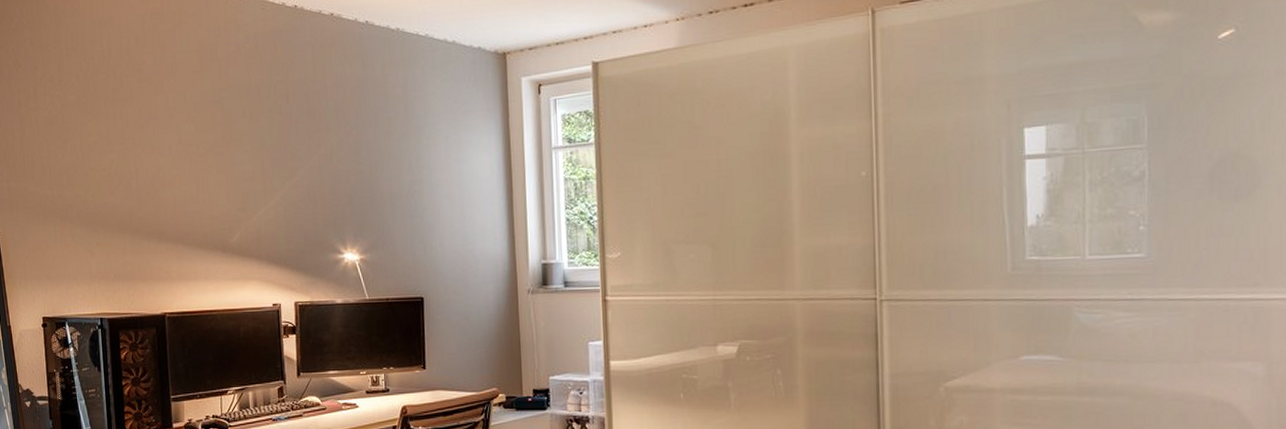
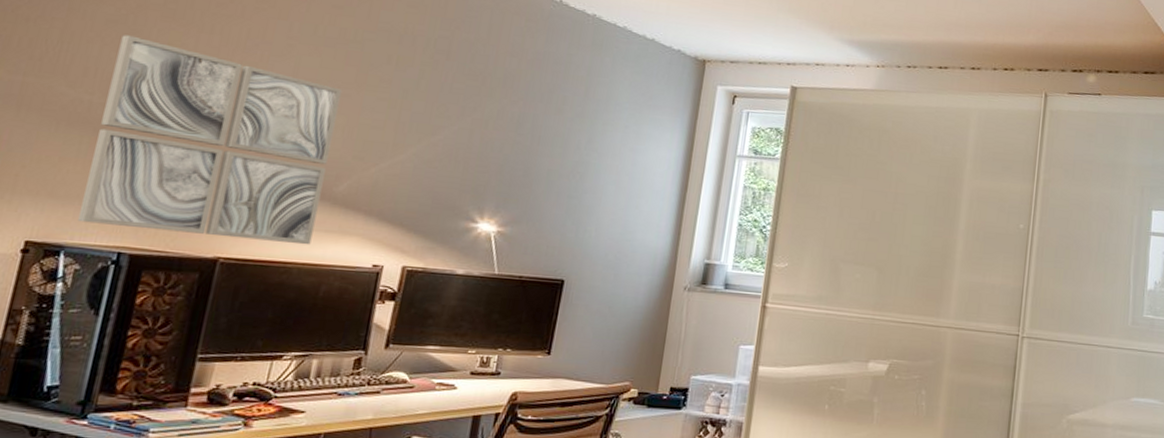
wall art: none [58,133,225,297] -> present [77,35,342,245]

